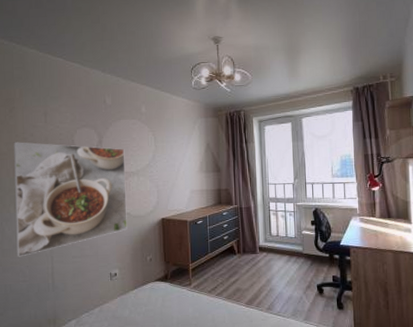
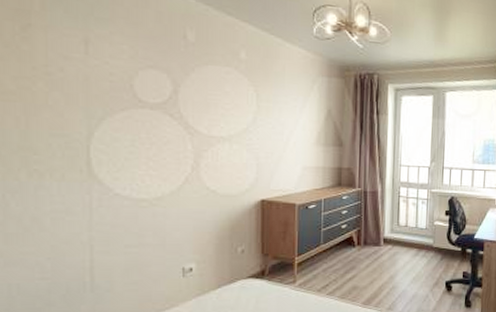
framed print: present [14,142,127,257] -> none [28,77,213,245]

